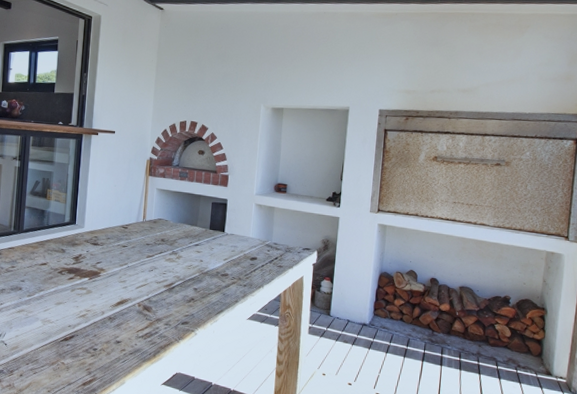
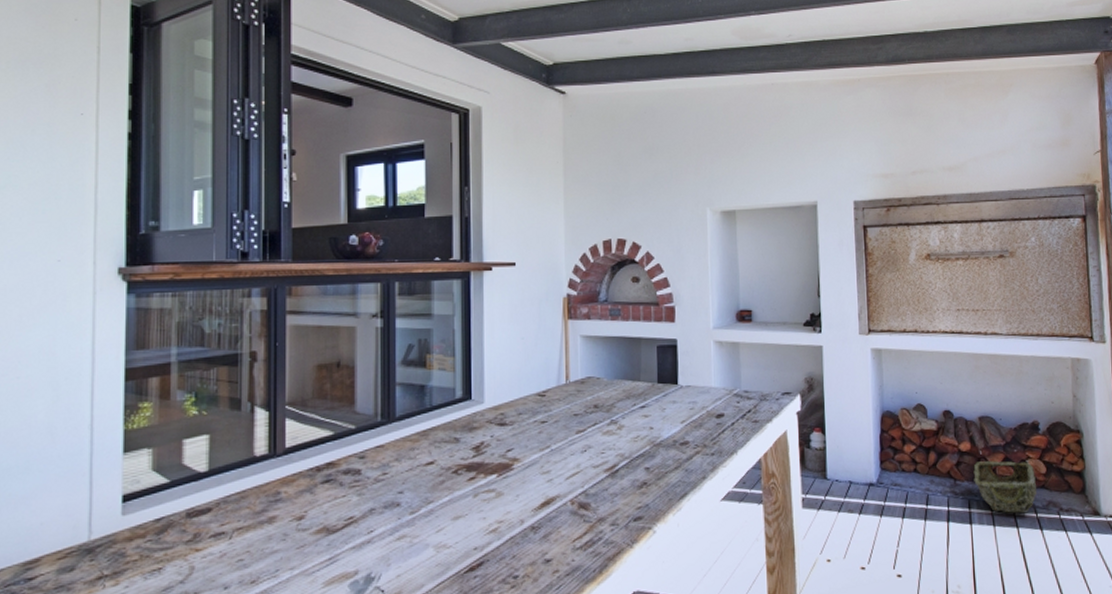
woven basket: none [448,320,501,365] -> present [973,461,1037,514]

